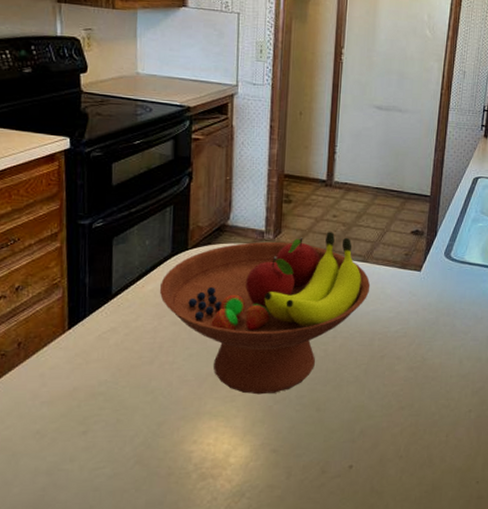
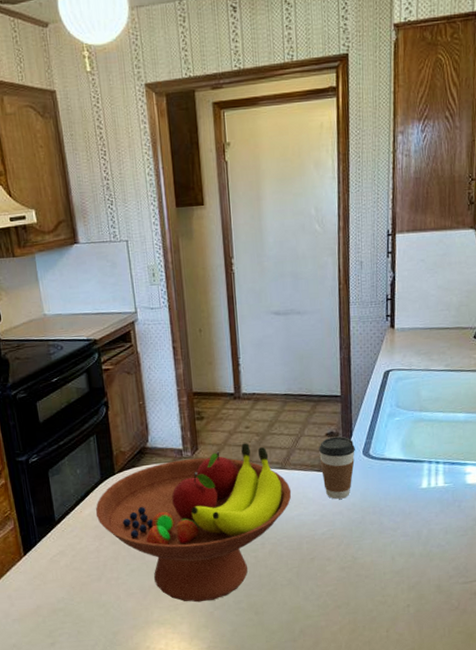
coffee cup: none [402,235,438,298] -> present [319,436,355,499]

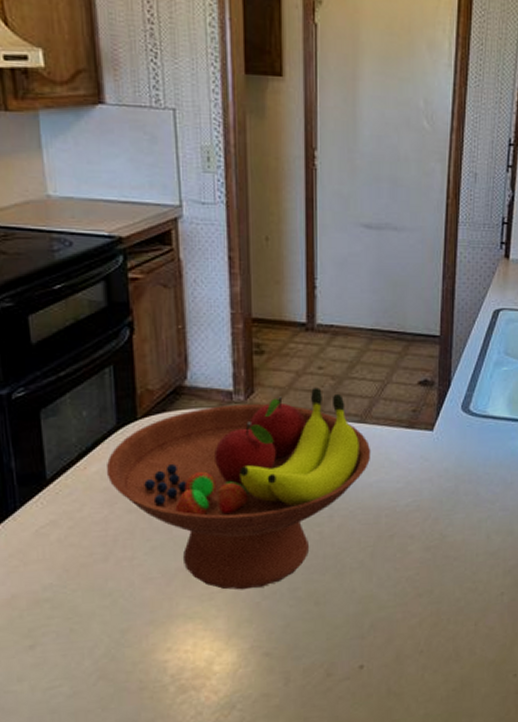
coffee cup: present [319,436,355,499] -> none [409,386,453,463]

